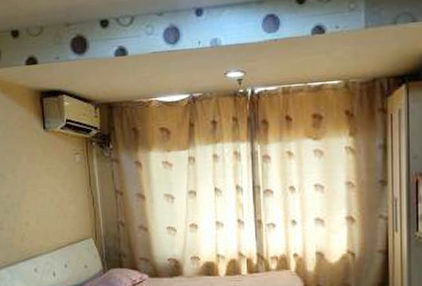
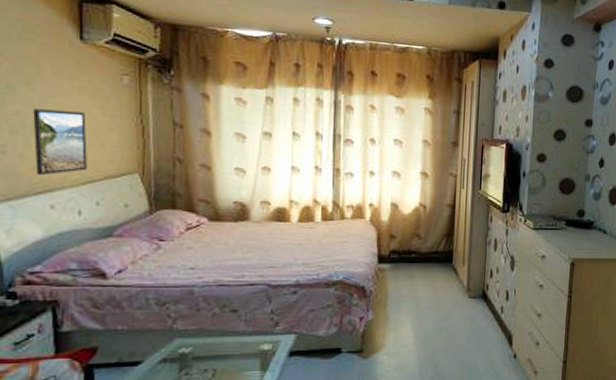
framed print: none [17,189,56,245] -> present [33,109,87,176]

